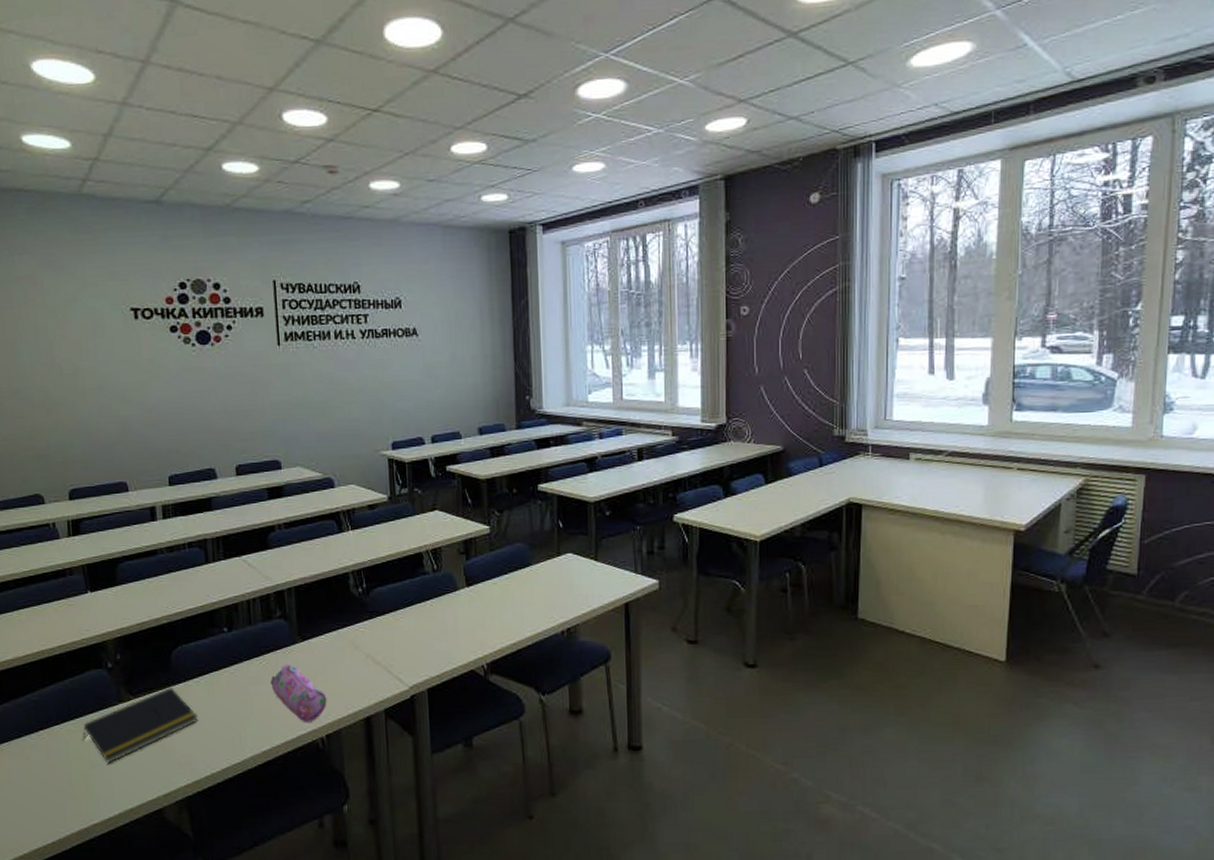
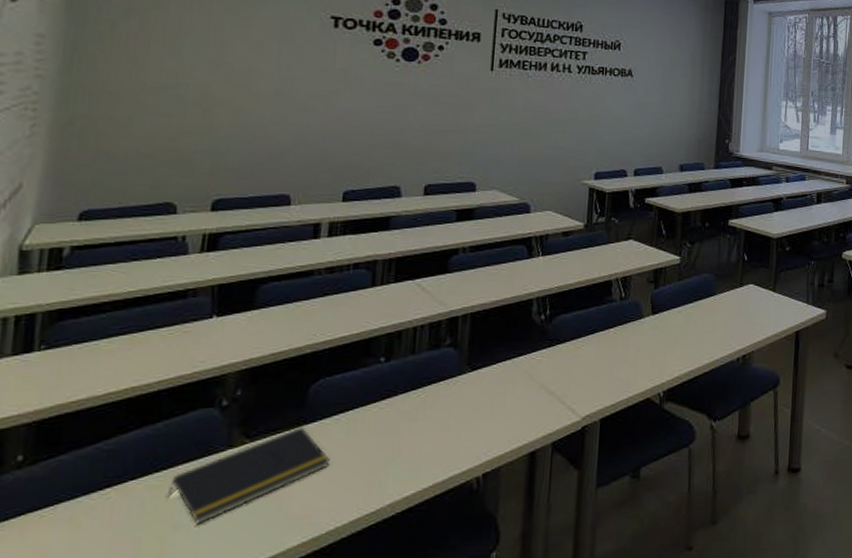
pencil case: present [270,665,327,723] -> none [427,397,490,462]

